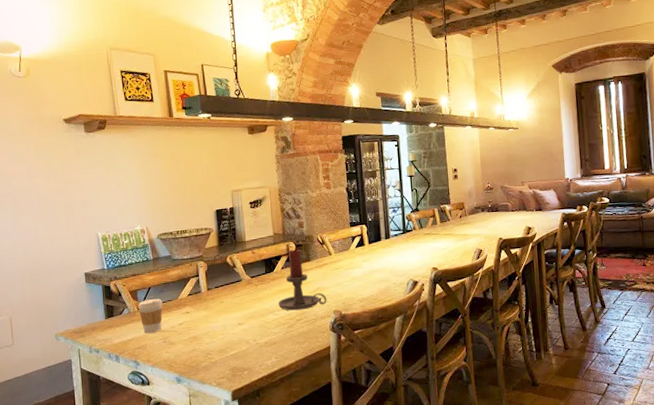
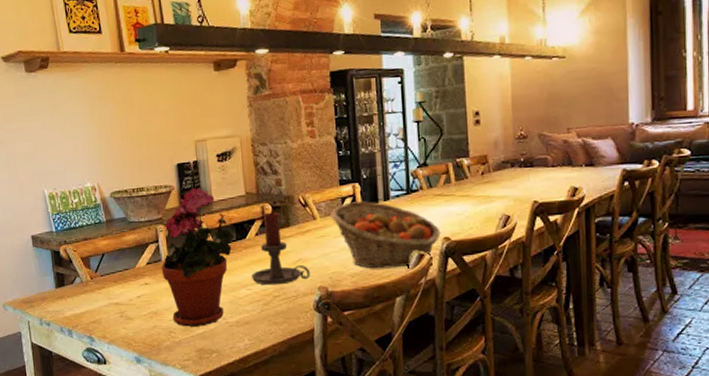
coffee cup: present [138,299,163,334] -> none [91,267,119,306]
potted plant: none [200,230,264,349] -> present [161,188,235,327]
fruit basket: none [343,239,430,294] -> present [330,201,441,269]

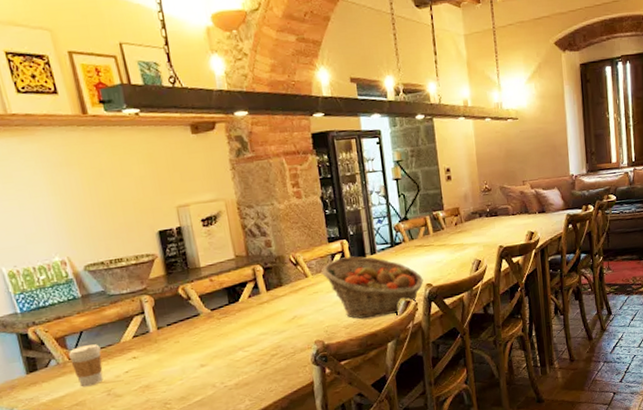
coffee cup: none [91,267,119,306] -> present [69,344,103,387]
potted plant: present [161,188,235,327] -> none [149,254,227,397]
candle holder: present [252,212,311,285] -> none [247,273,307,345]

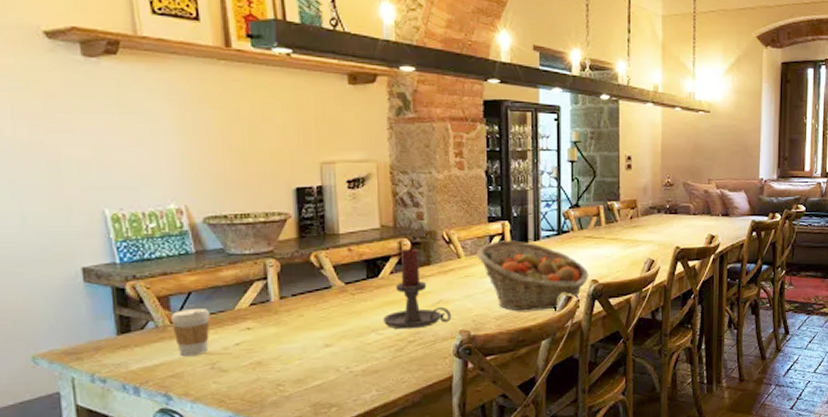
candle holder: none [247,273,307,345] -> present [384,248,452,329]

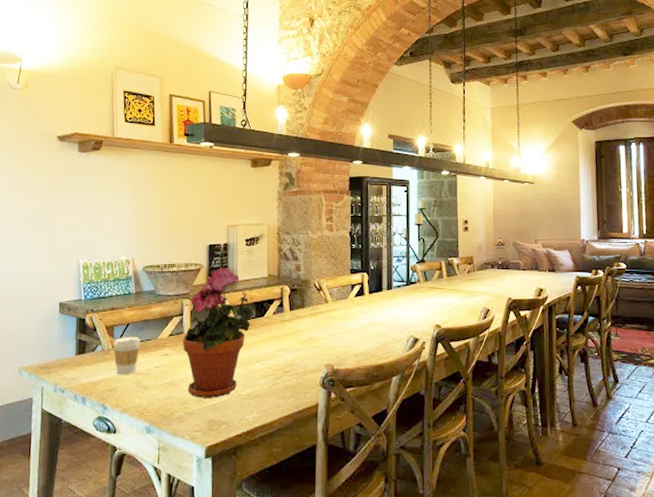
potted plant: none [269,217,365,379] -> present [182,268,254,398]
candle holder: present [384,248,452,329] -> none [266,294,320,361]
fruit basket: present [477,240,589,311] -> none [341,289,433,350]

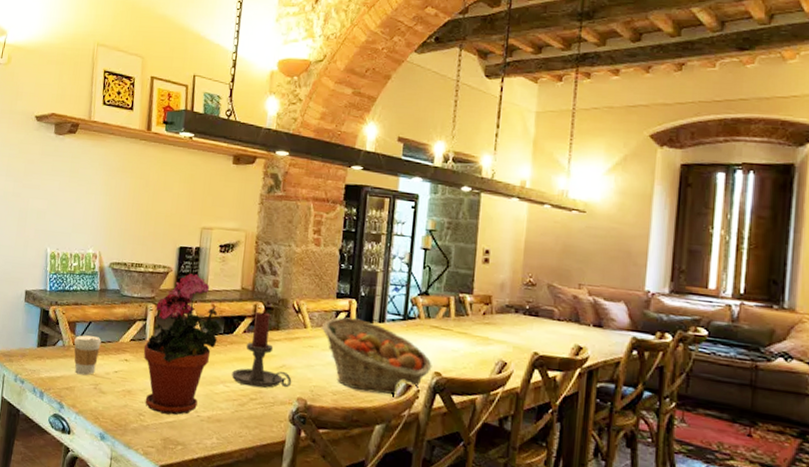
candle holder: none [266,294,320,361] -> present [232,311,292,388]
fruit basket: none [341,289,433,350] -> present [322,317,432,395]

